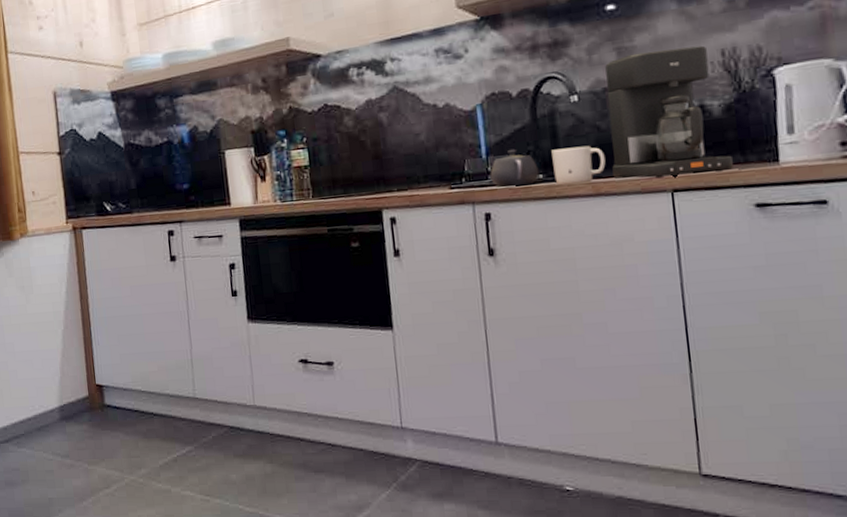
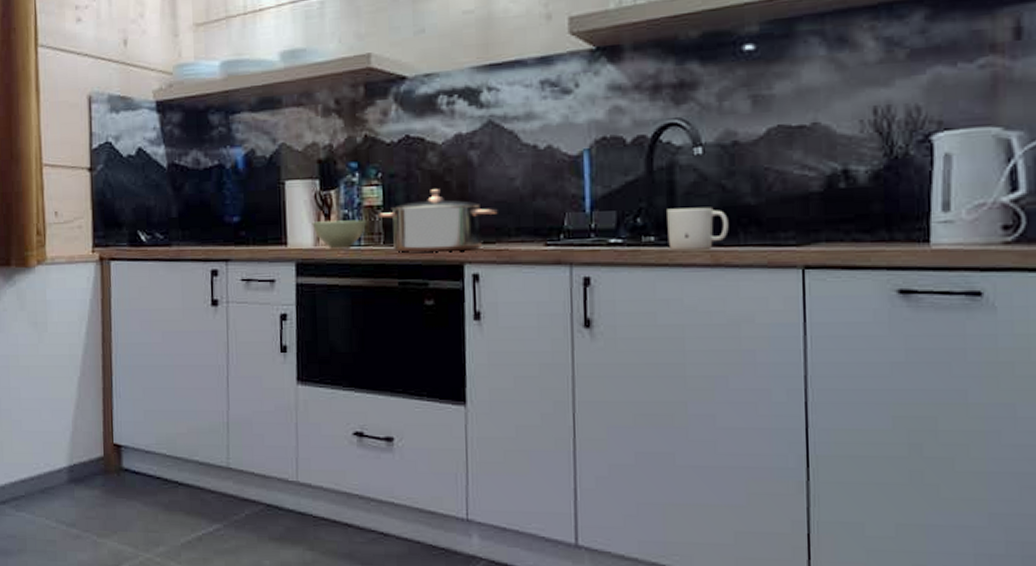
bowl: none [250,178,297,207] -> present [312,219,367,250]
cooking pot: none [304,147,409,204] -> present [376,189,499,253]
teapot: present [490,150,540,188] -> none [593,205,651,249]
coffee maker: present [605,45,733,179] -> none [736,100,876,252]

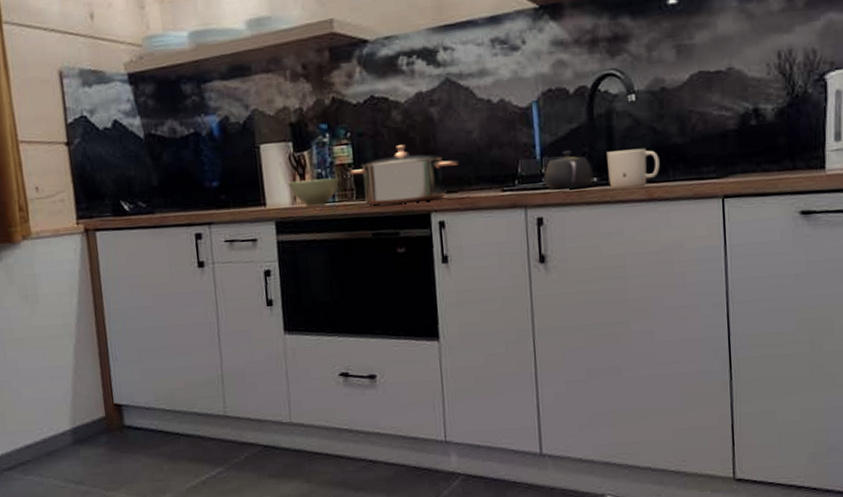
teapot: none [593,205,651,249] -> present [543,151,594,191]

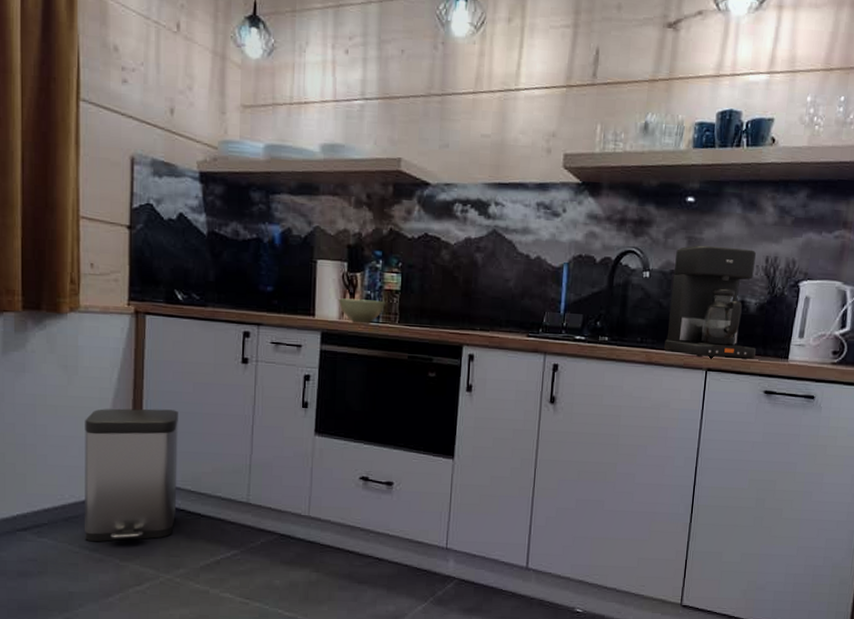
pedal bin: none [52,326,155,475] -> present [85,408,178,542]
cooking pot: present [347,145,460,206] -> none [394,281,495,336]
teapot: present [543,151,594,191] -> none [564,310,606,345]
mug: present [607,148,660,189] -> none [617,316,661,352]
coffee maker: none [664,46,782,184] -> present [664,245,756,360]

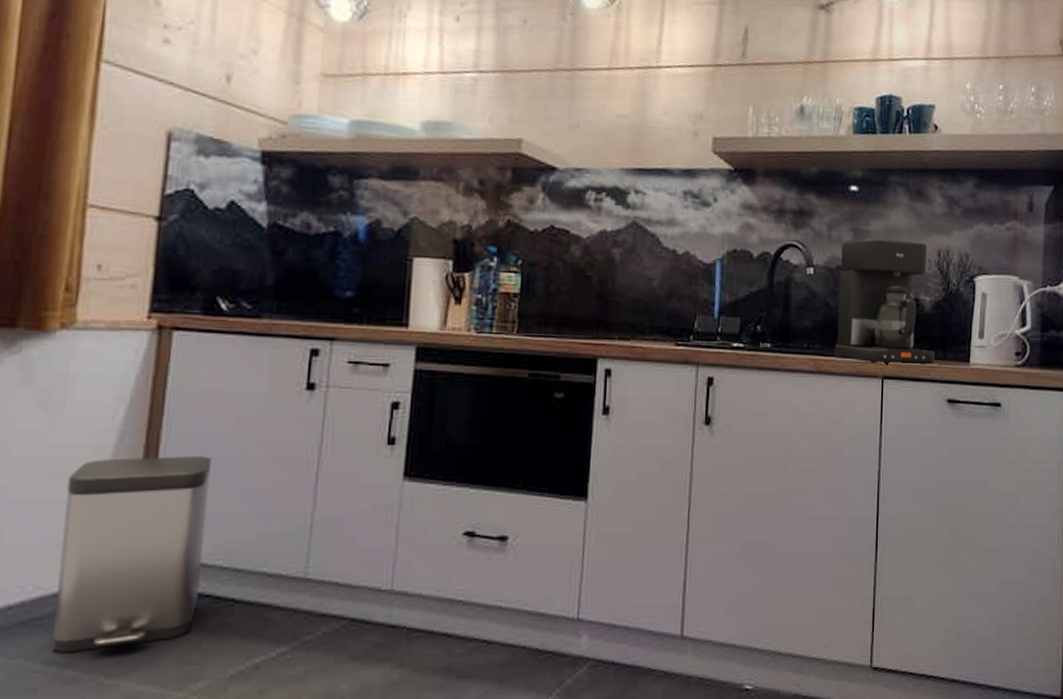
bowl: present [338,298,386,325] -> none [439,304,502,337]

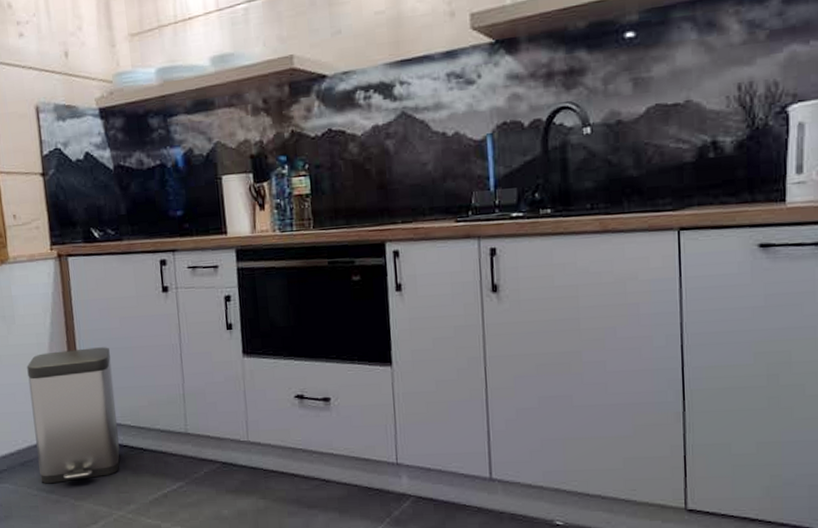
coffee maker: present [834,237,934,365] -> none [620,79,740,216]

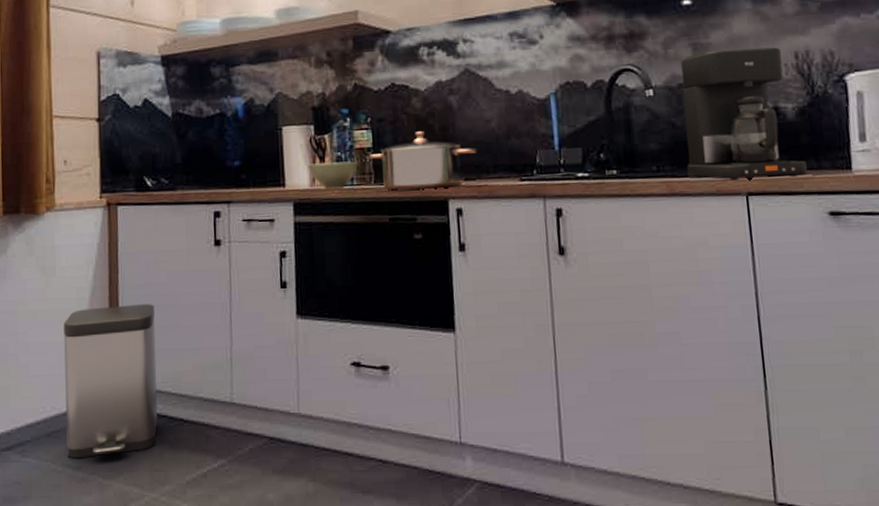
bowl: none [248,207,298,237] -> present [307,161,359,190]
cooking pot: none [305,176,415,235] -> present [367,131,478,191]
coffee maker: none [620,79,740,216] -> present [681,47,807,181]

